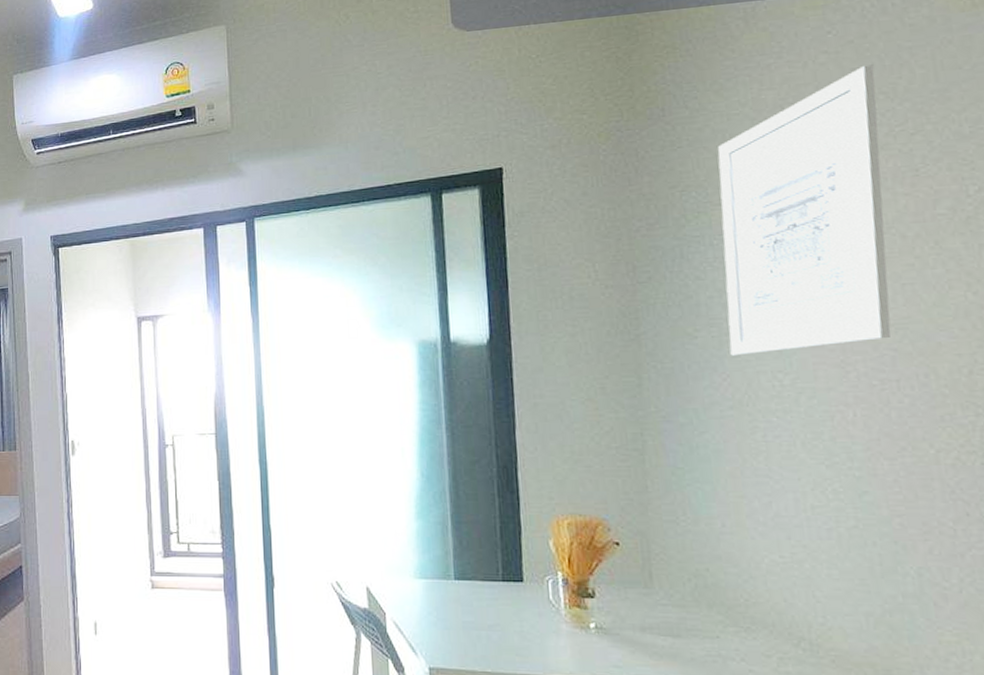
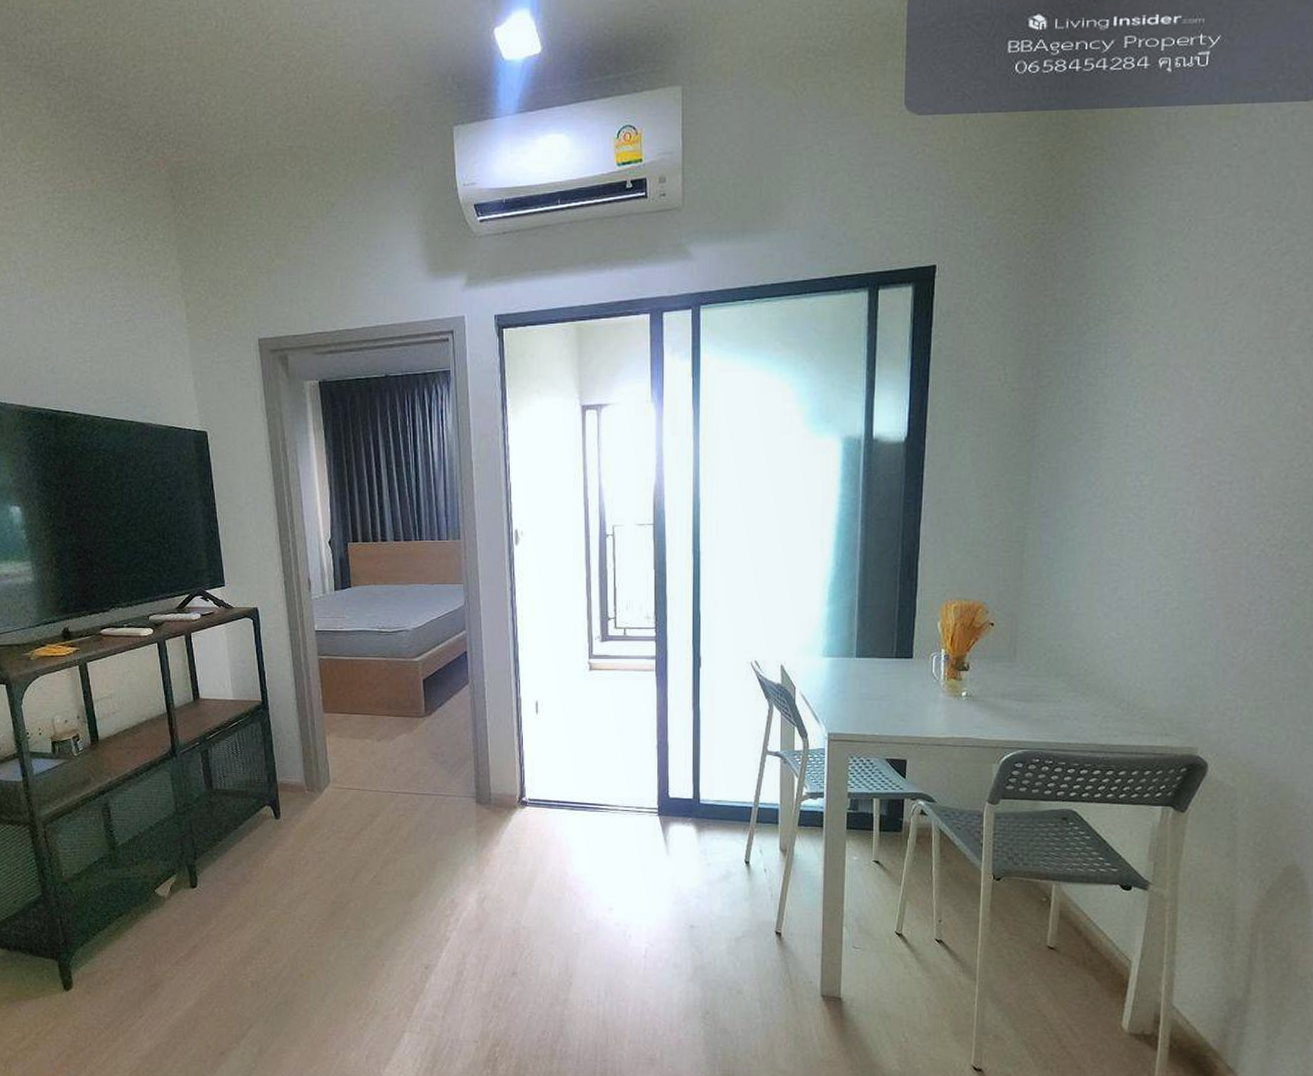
wall art: present [717,64,892,356] -> none [1105,181,1266,458]

